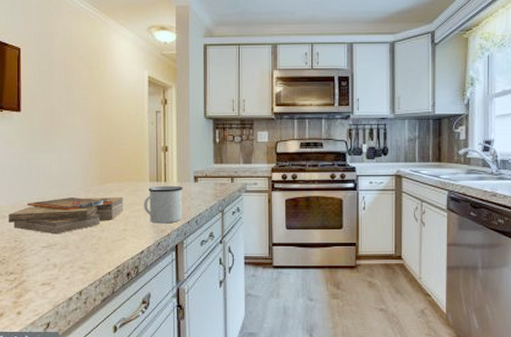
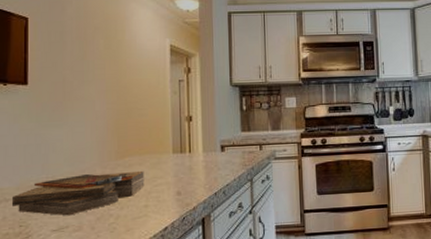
mug: present [144,185,183,224] -> none [167,156,209,197]

